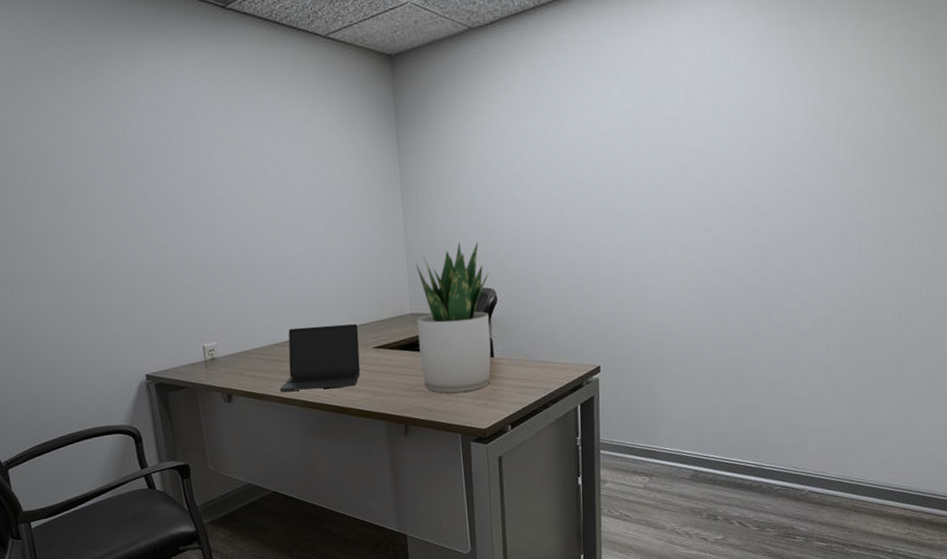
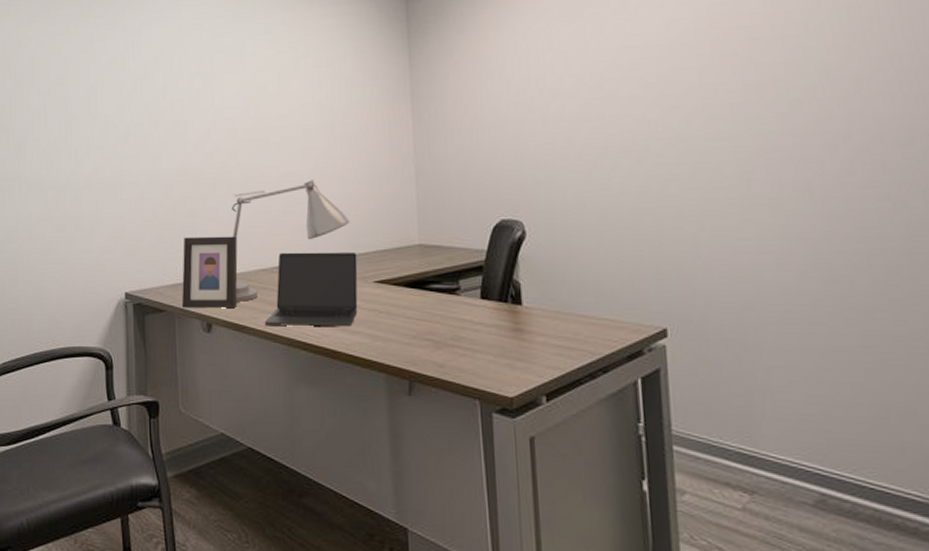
picture frame: none [198,316,254,384] -> present [182,236,238,309]
desk lamp: none [241,262,350,374] -> present [232,180,350,302]
planter: present [416,243,491,394] -> none [426,165,519,348]

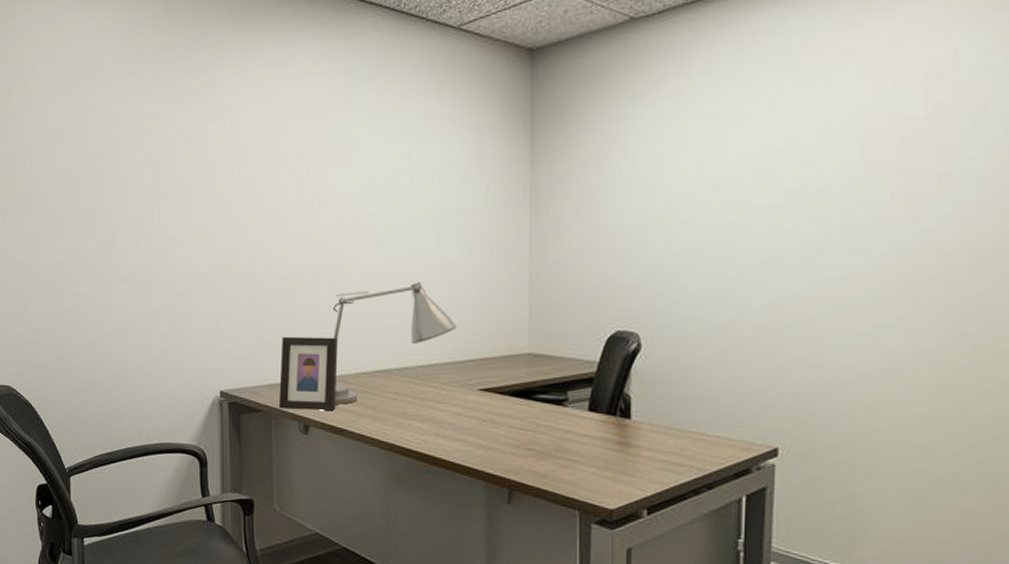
laptop: present [264,251,358,327] -> none [363,356,463,434]

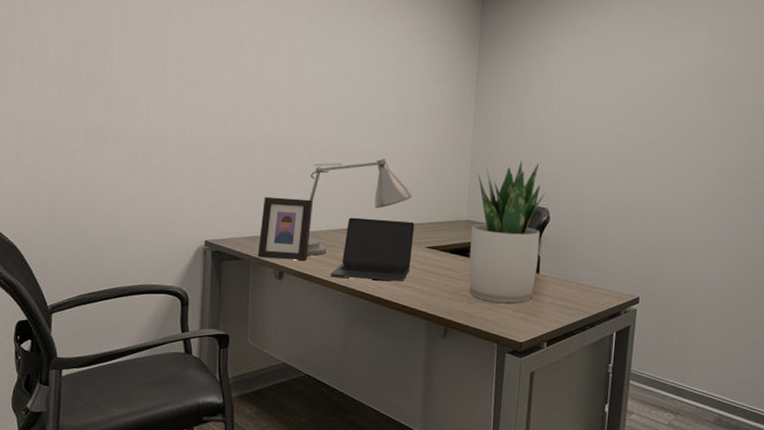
laptop: none [363,356,463,434] -> present [330,217,415,282]
planter: none [535,273,634,460] -> present [469,161,546,304]

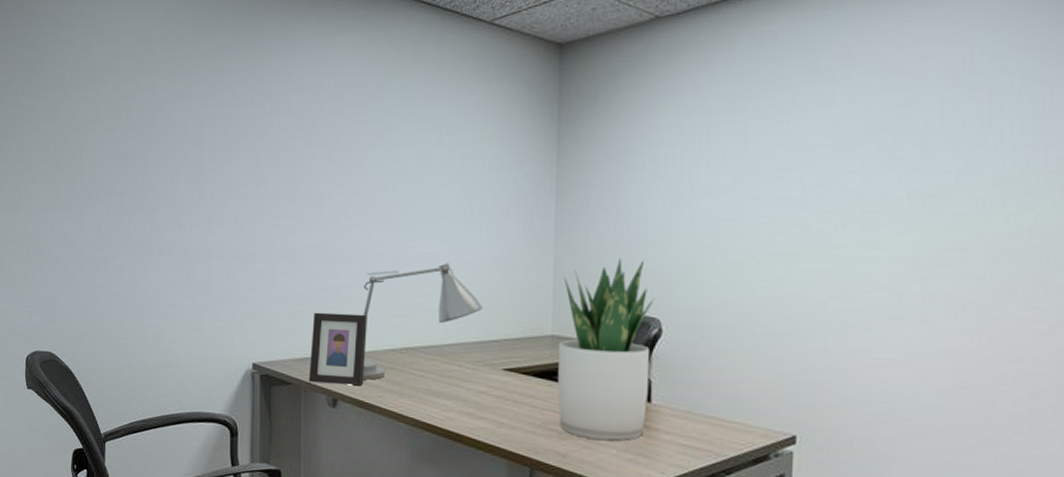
laptop: present [330,217,415,282] -> none [390,334,488,412]

